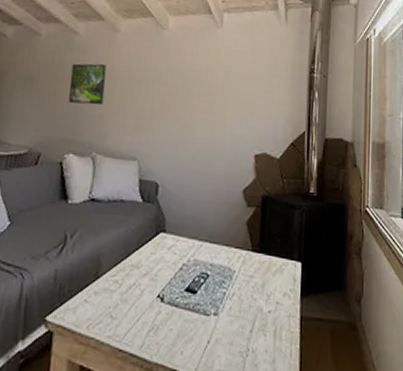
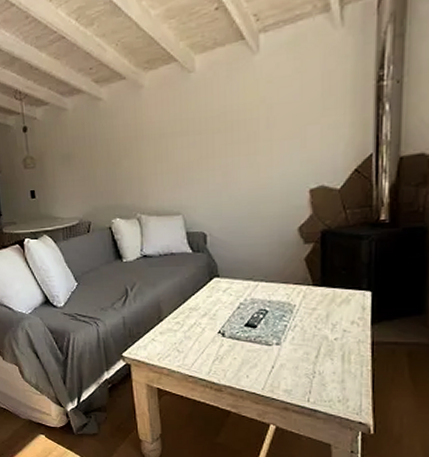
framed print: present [69,63,106,105] -> none [102,125,139,171]

